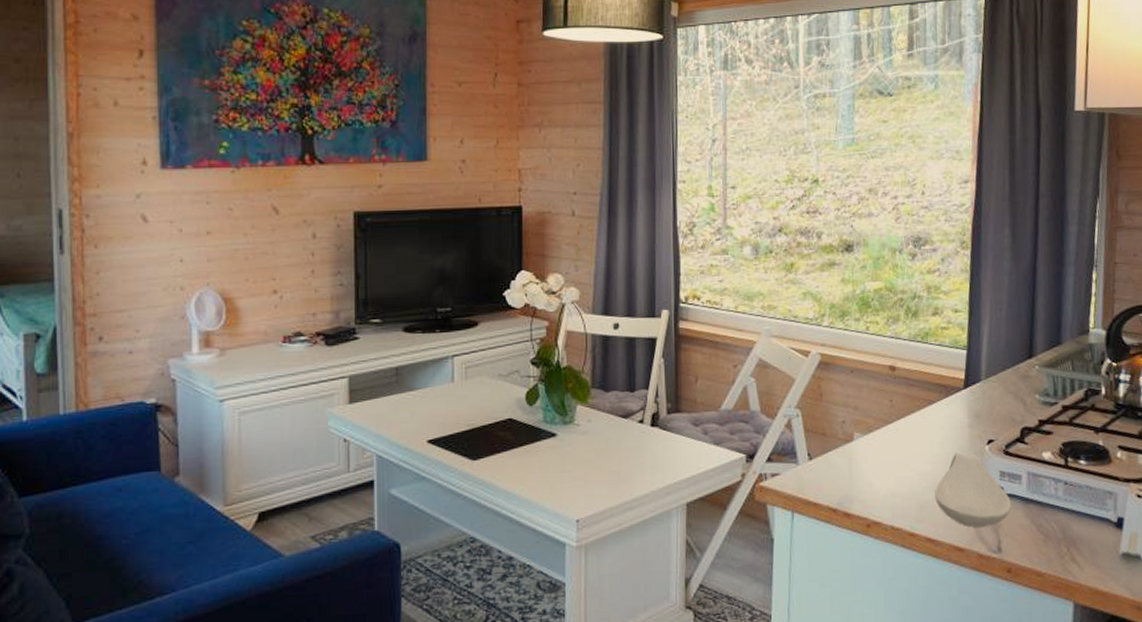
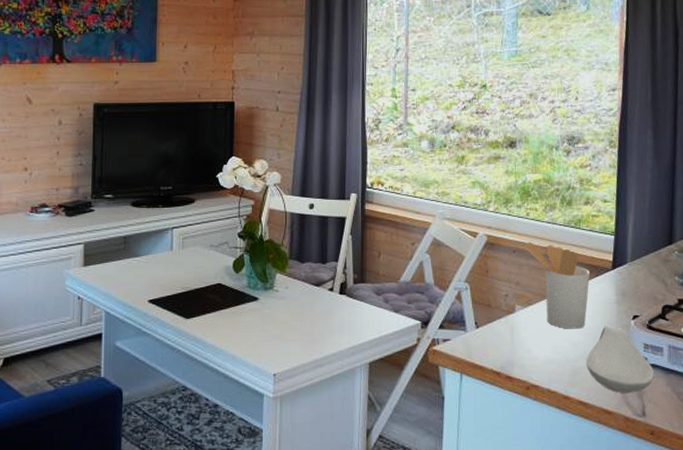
utensil holder: none [864,360,939,458] -> present [524,242,590,329]

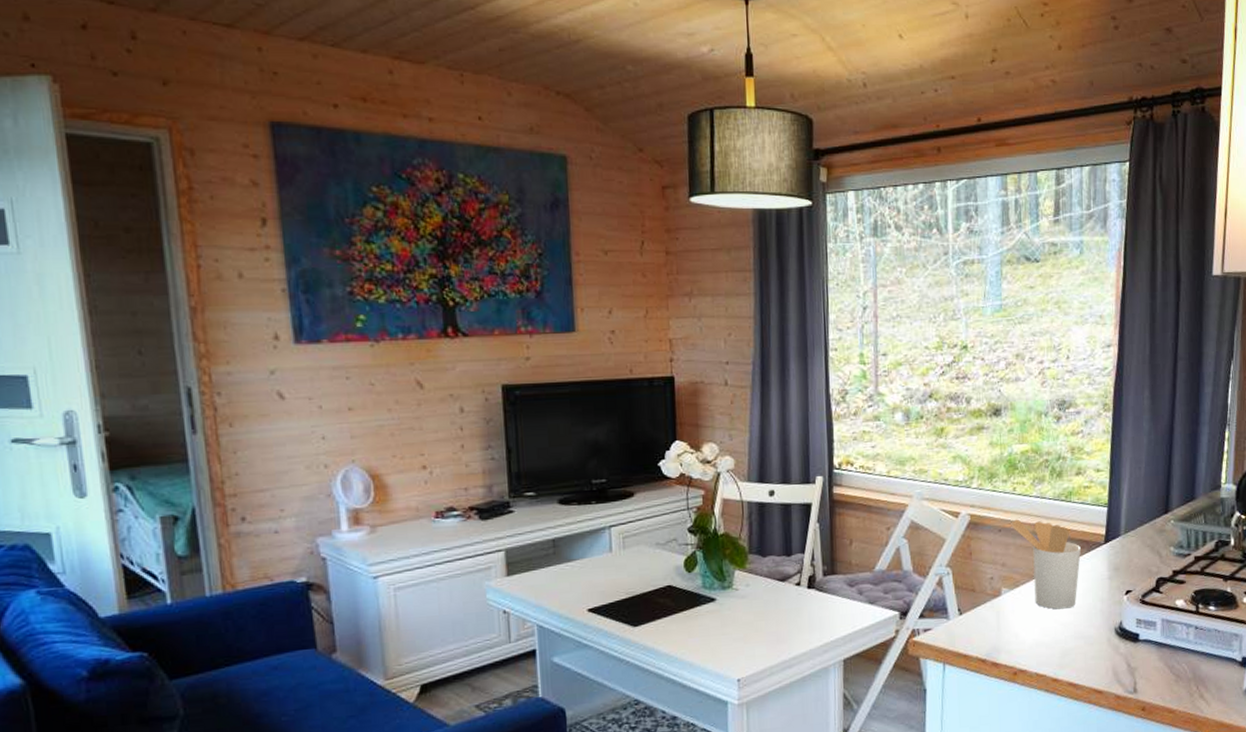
spoon rest: present [586,326,655,393] -> none [1077,603,1147,671]

